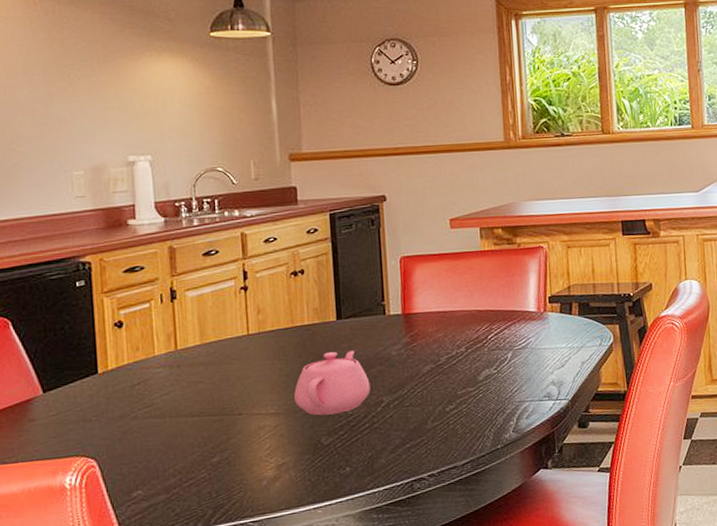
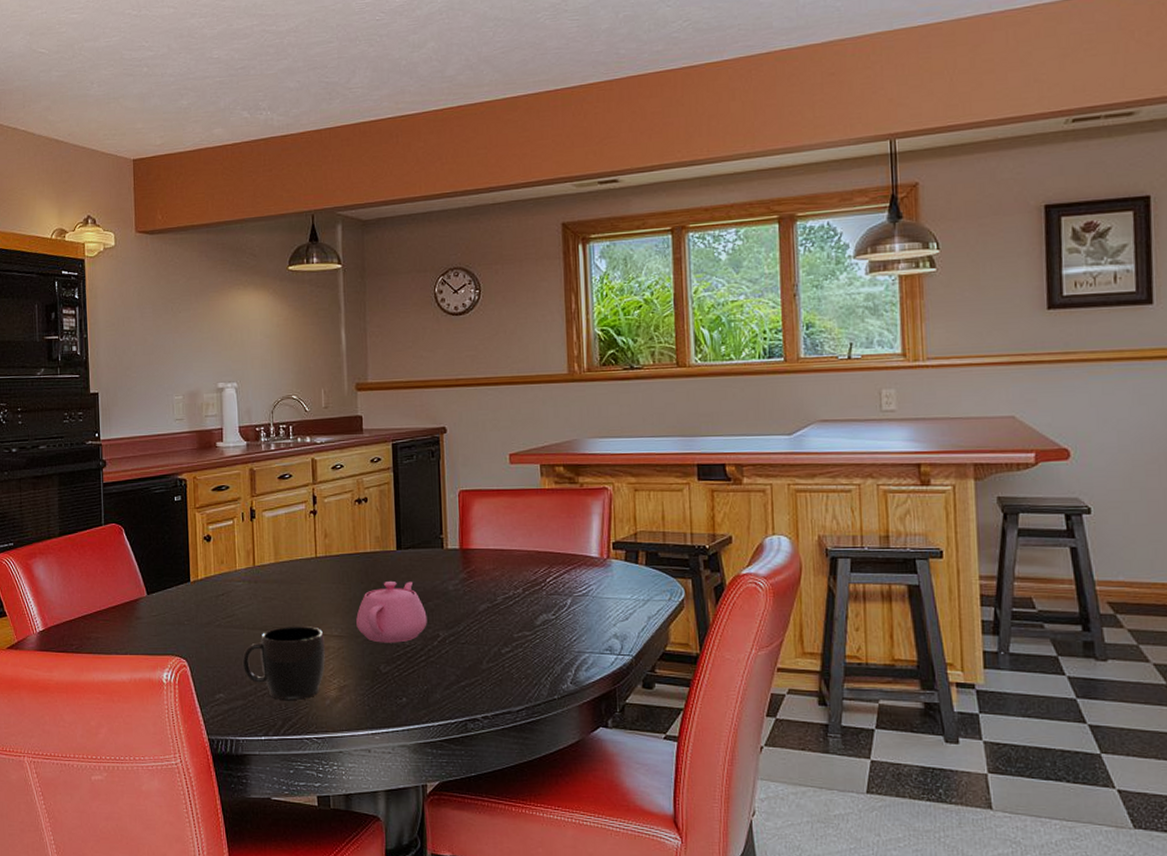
mug: none [164,407,261,488] -> present [242,625,325,701]

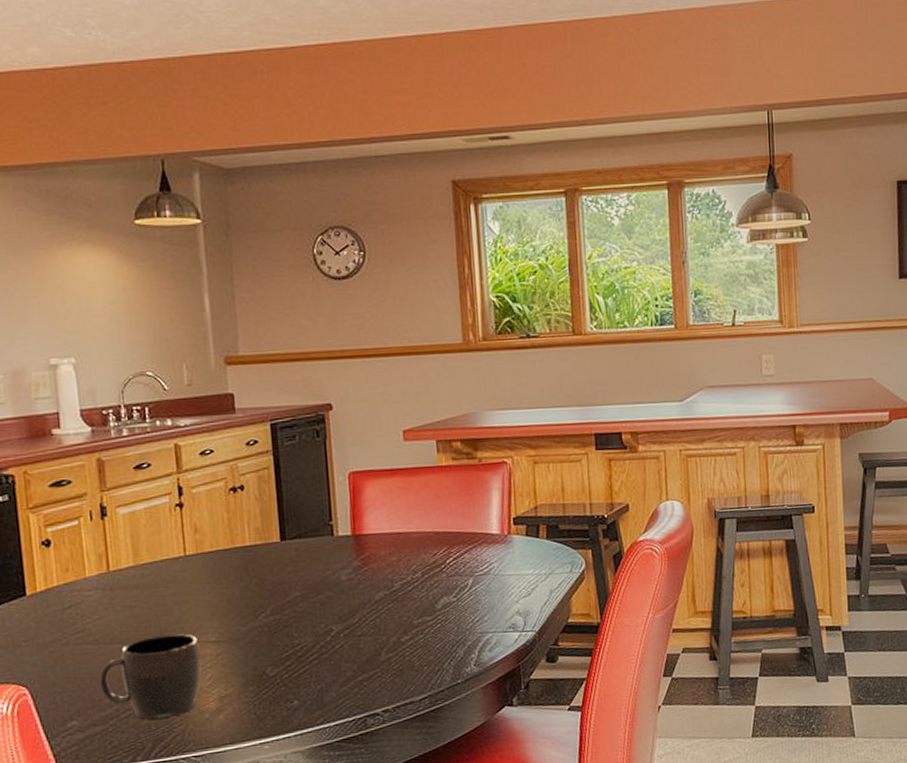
teapot: present [356,581,427,643] -> none [236,574,319,644]

